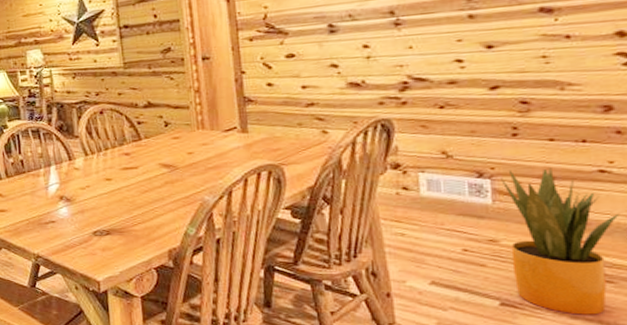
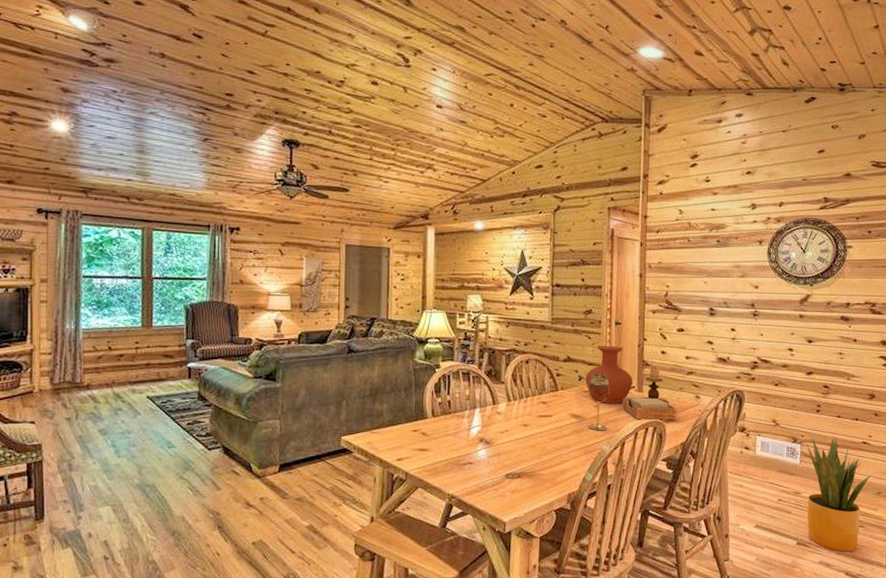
vase: none [173,84,234,150] -> present [586,345,633,404]
wineglass: none [177,116,207,180] -> present [588,373,610,431]
napkin holder: none [222,138,298,165] -> present [622,397,677,420]
candlestick: none [246,100,286,144] -> present [641,365,669,405]

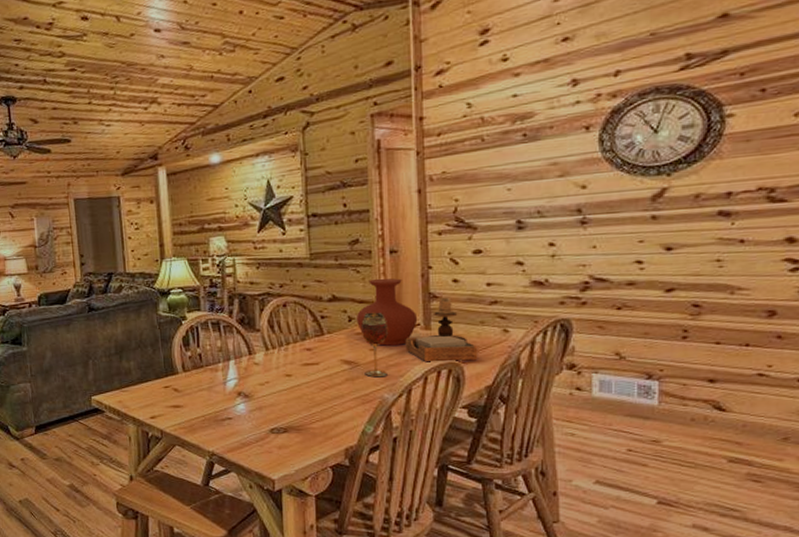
planter: present [806,438,871,552] -> none [667,371,773,513]

